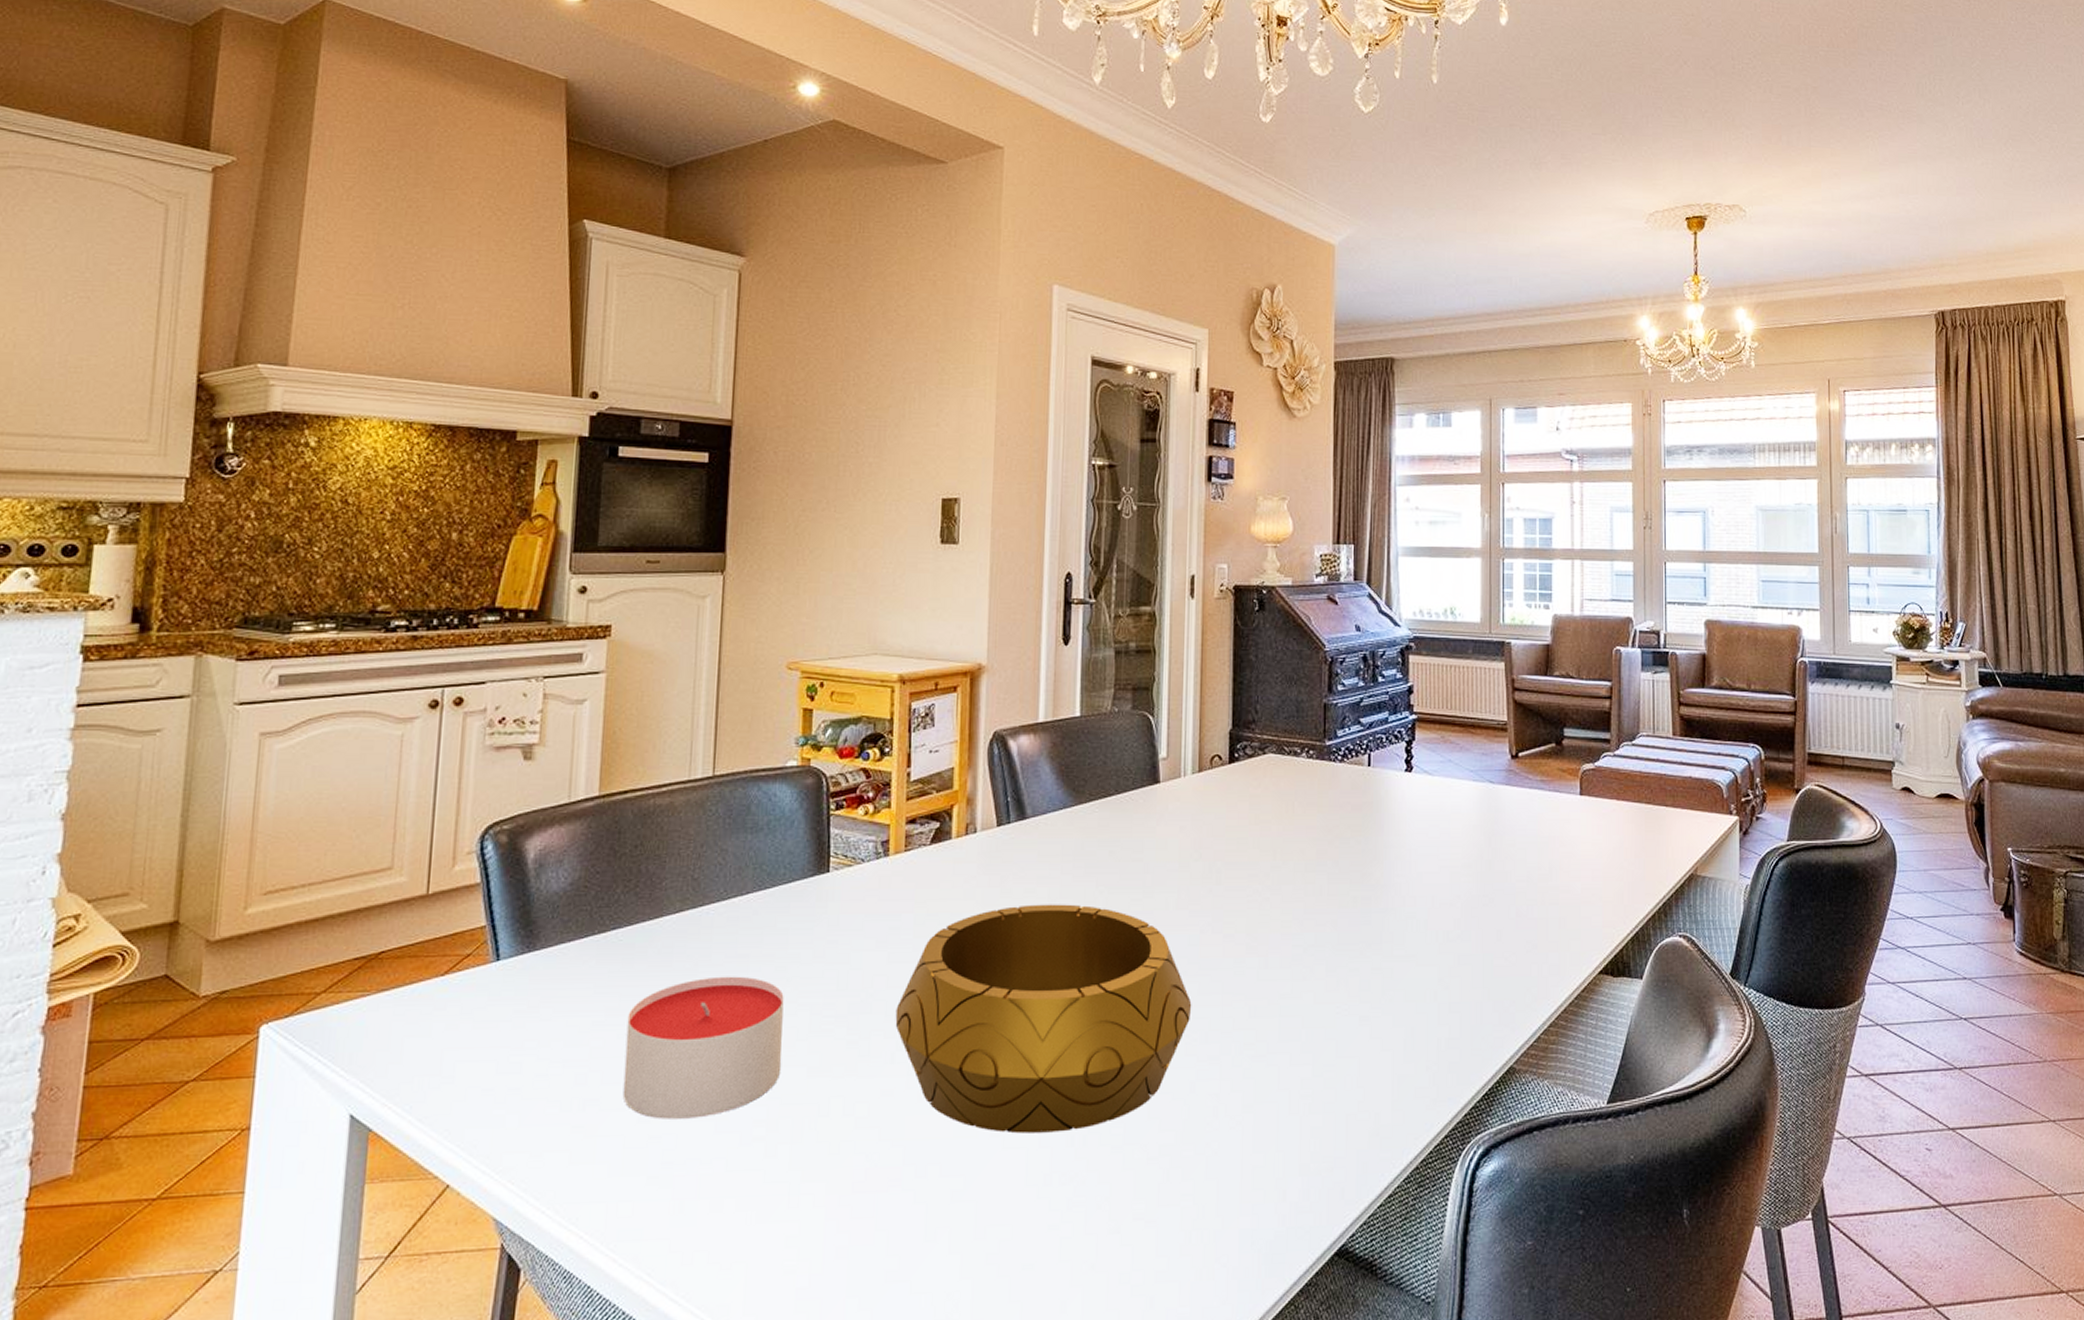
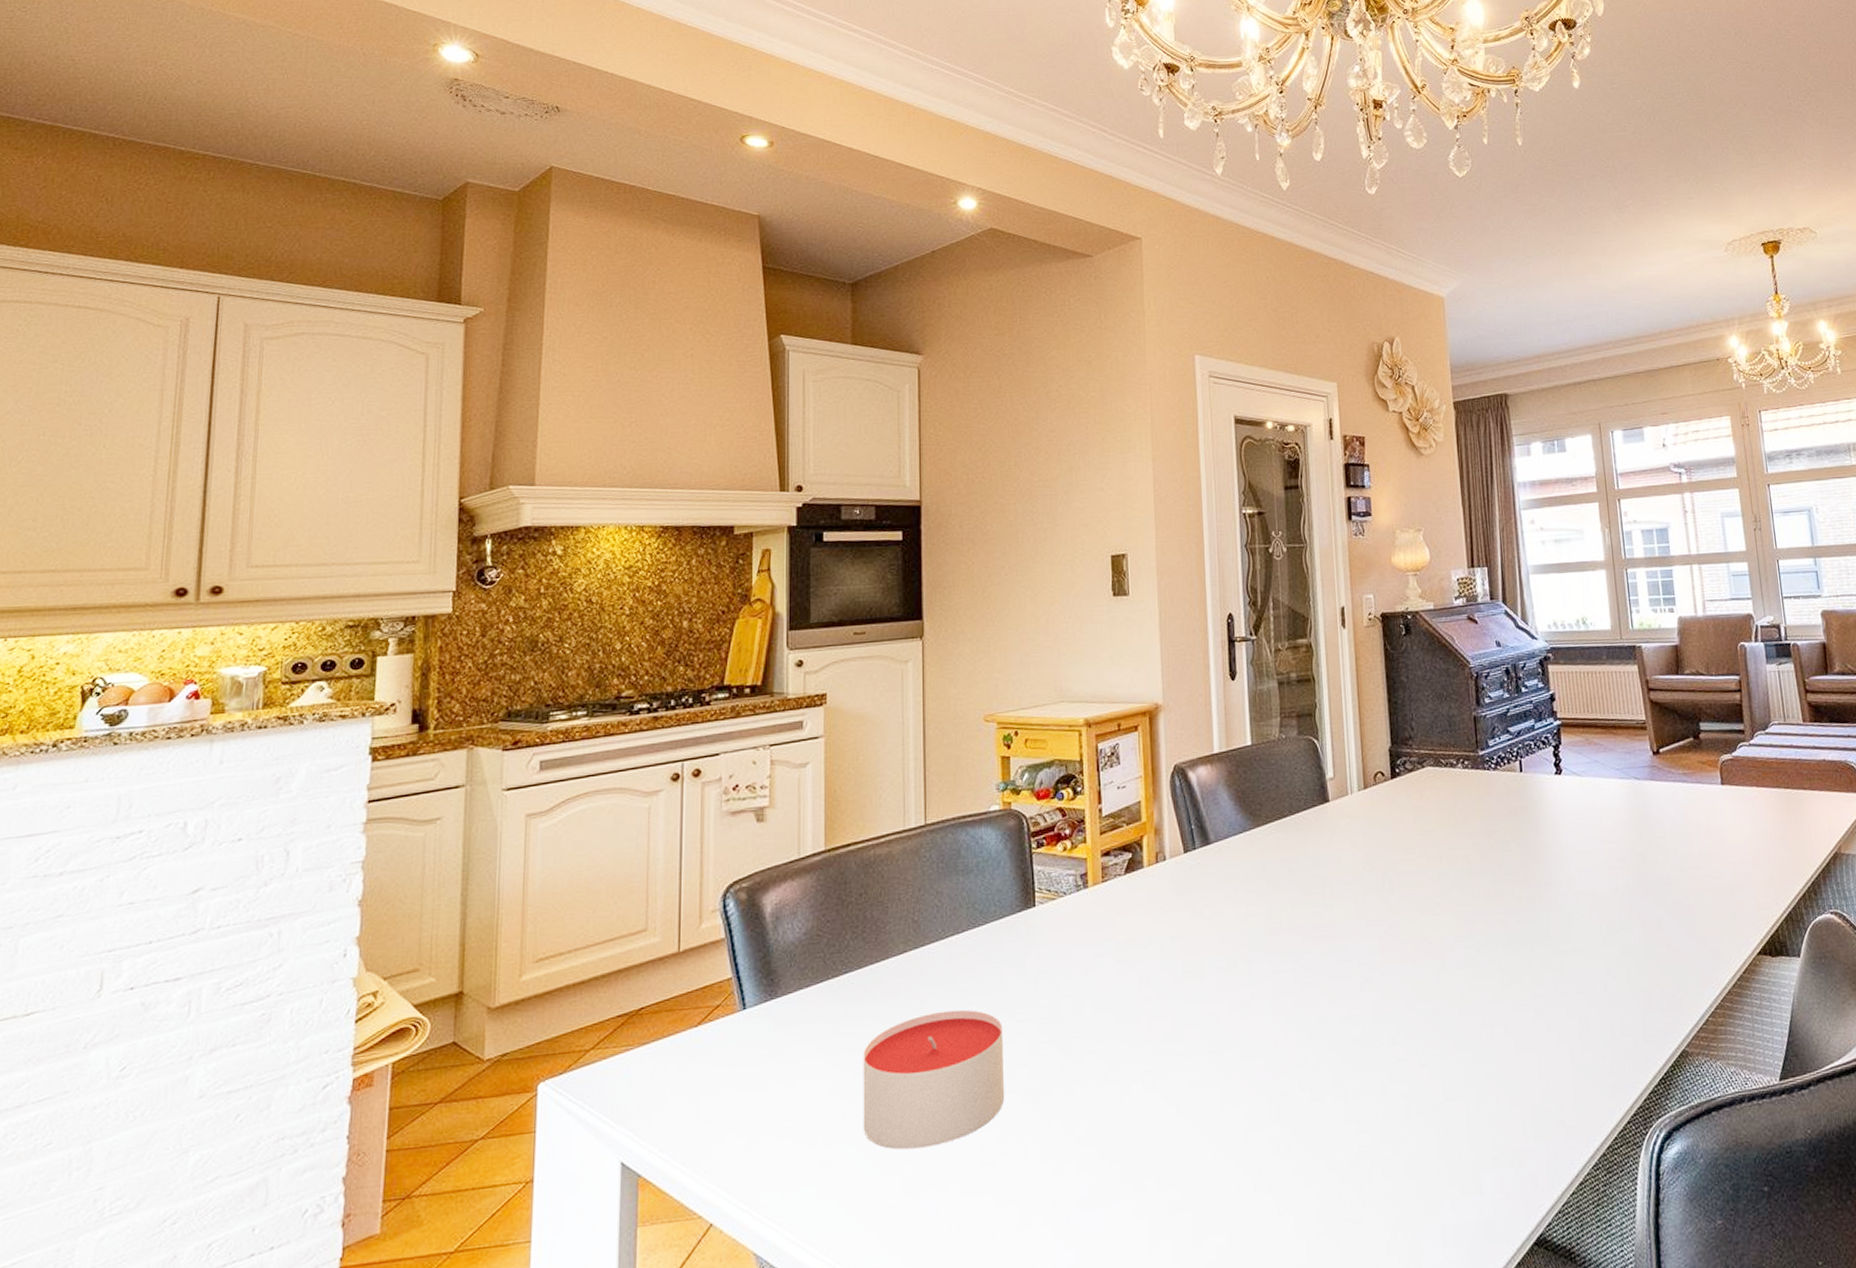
decorative bowl: present [895,904,1192,1134] -> none [1105,921,1378,1144]

